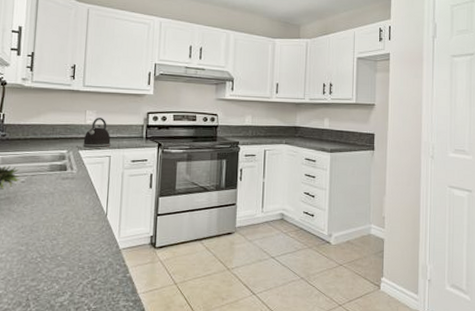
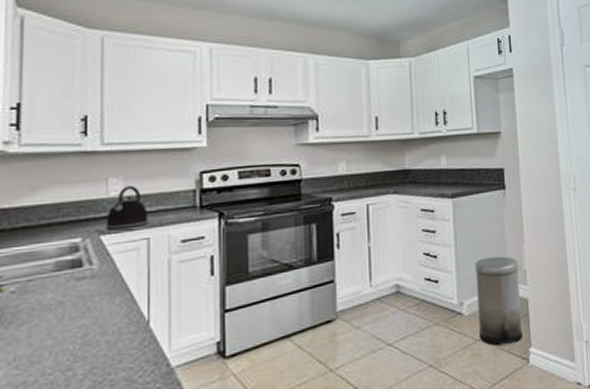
pedal bin: none [342,202,379,274] -> present [474,256,522,347]

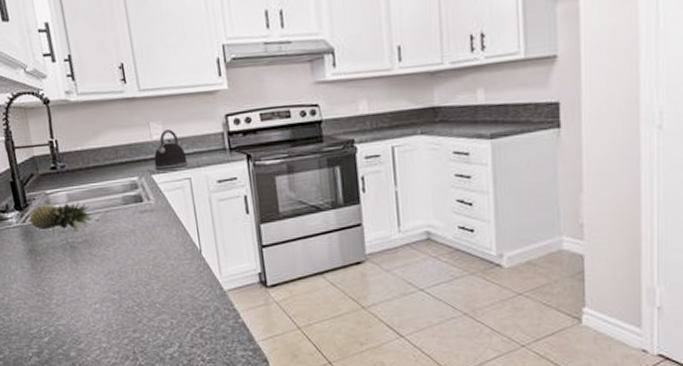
pedal bin: present [474,256,522,347] -> none [517,206,574,304]

